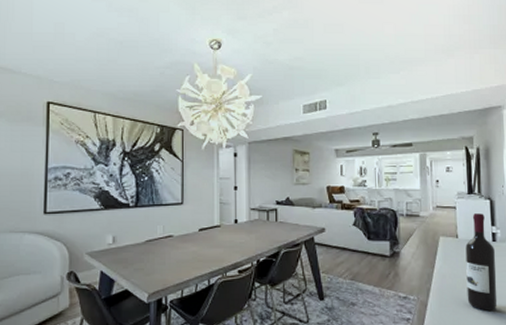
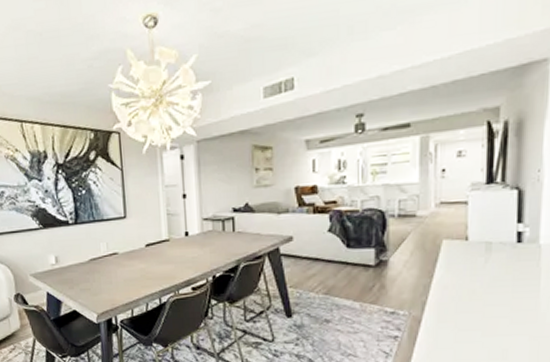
wine bottle: present [465,213,498,311] -> none [475,208,521,326]

